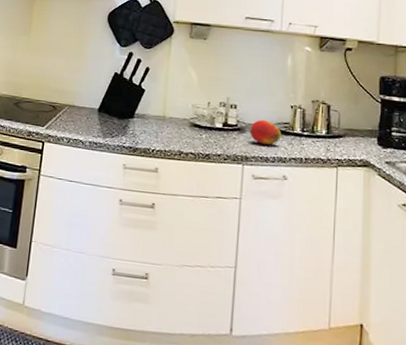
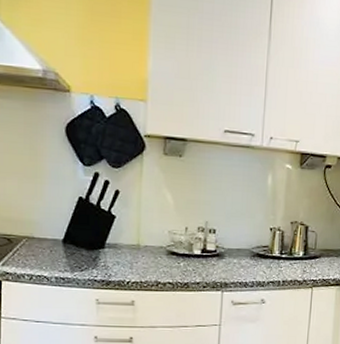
fruit: present [249,119,282,146] -> none [228,244,261,270]

